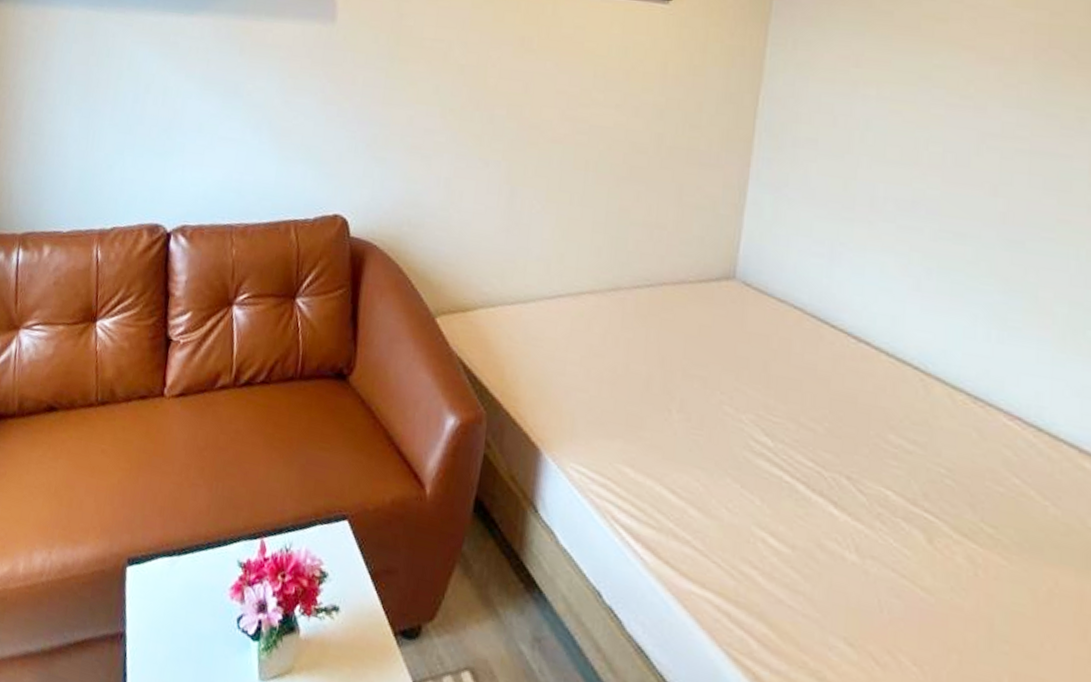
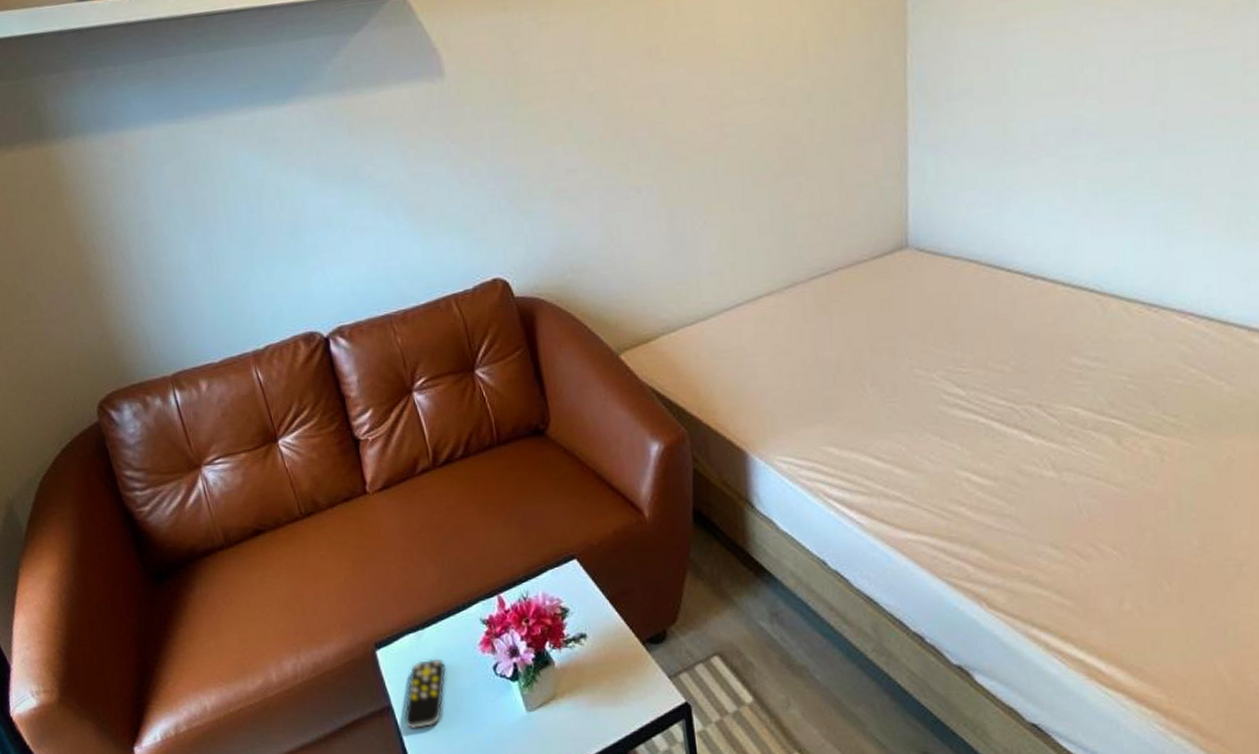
remote control: none [133,590,191,669] -> present [403,659,447,730]

